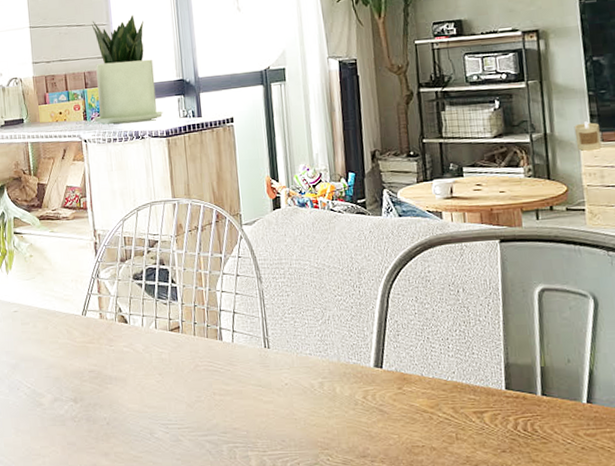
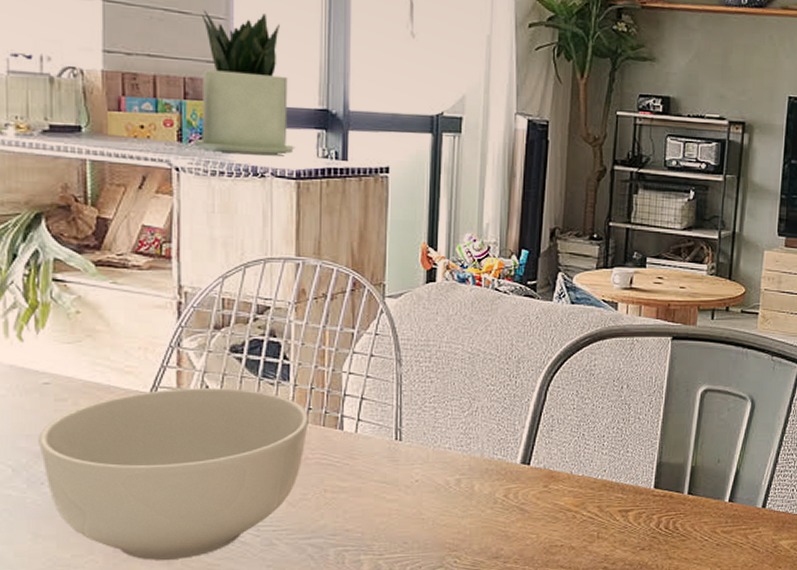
bowl: none [13,308,196,453] -> present [38,388,310,561]
candle: present [574,121,602,152] -> none [761,225,785,256]

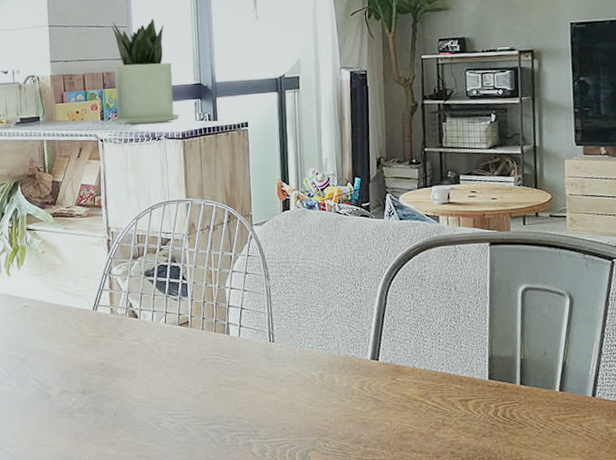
bowl: present [38,388,310,561] -> none [22,304,205,443]

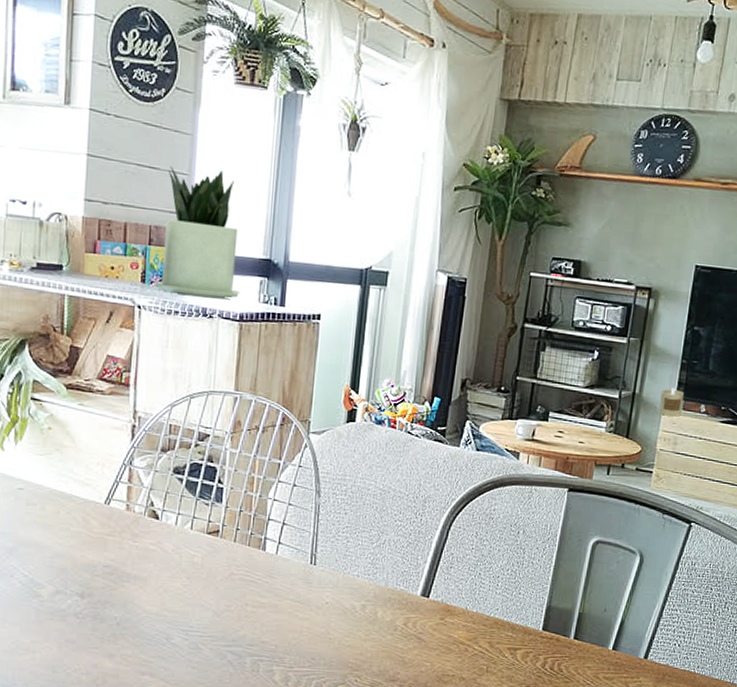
candle: none [560,136,584,164] -> present [659,388,684,418]

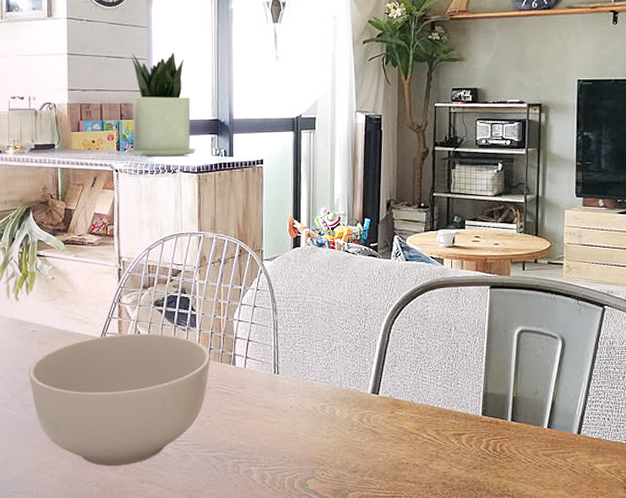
bowl: none [11,502,238,654] -> present [28,333,212,467]
candle: present [659,388,684,418] -> none [562,188,582,214]

